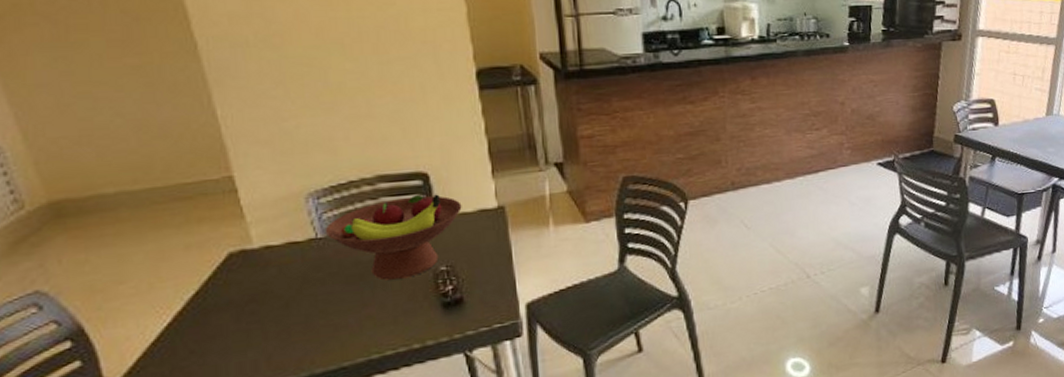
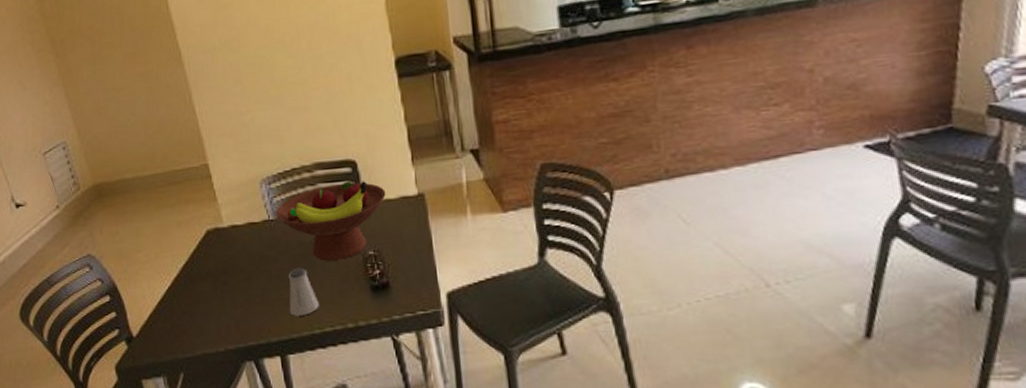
saltshaker: none [339,288,379,343] -> present [288,267,319,316]

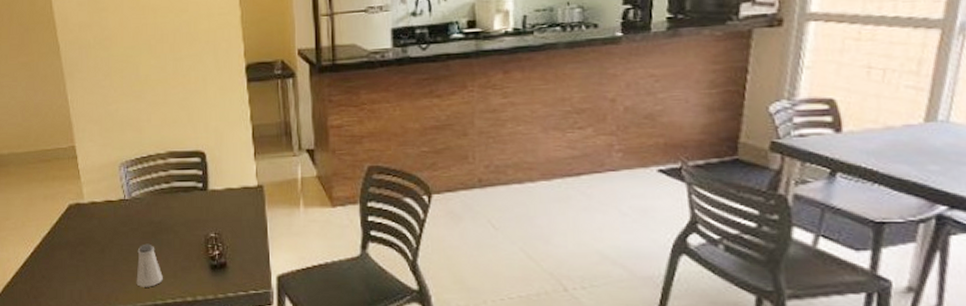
fruit bowl: present [275,181,386,261] -> none [130,169,229,240]

